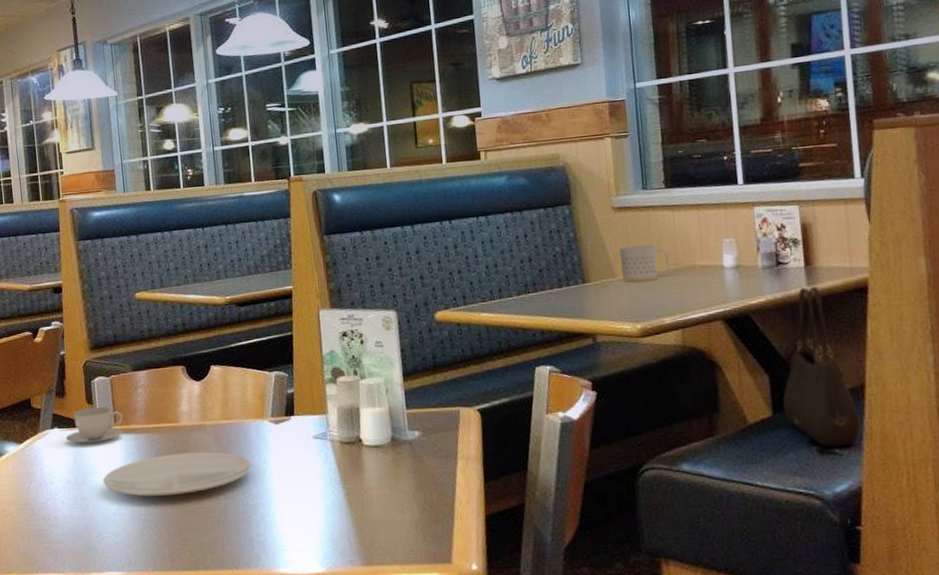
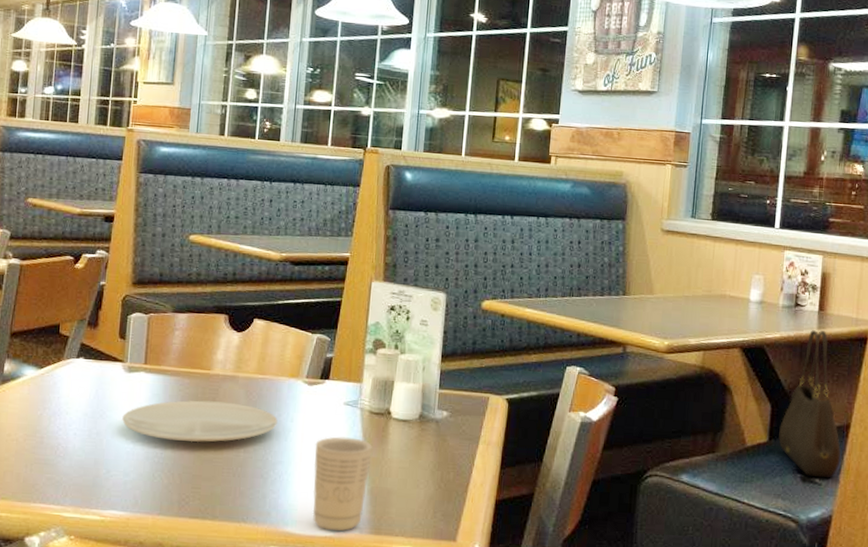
teacup: present [65,406,123,444] -> none [90,342,155,379]
cup: none [292,470,352,567] -> present [312,436,374,531]
mug: present [620,244,670,284] -> none [659,267,704,304]

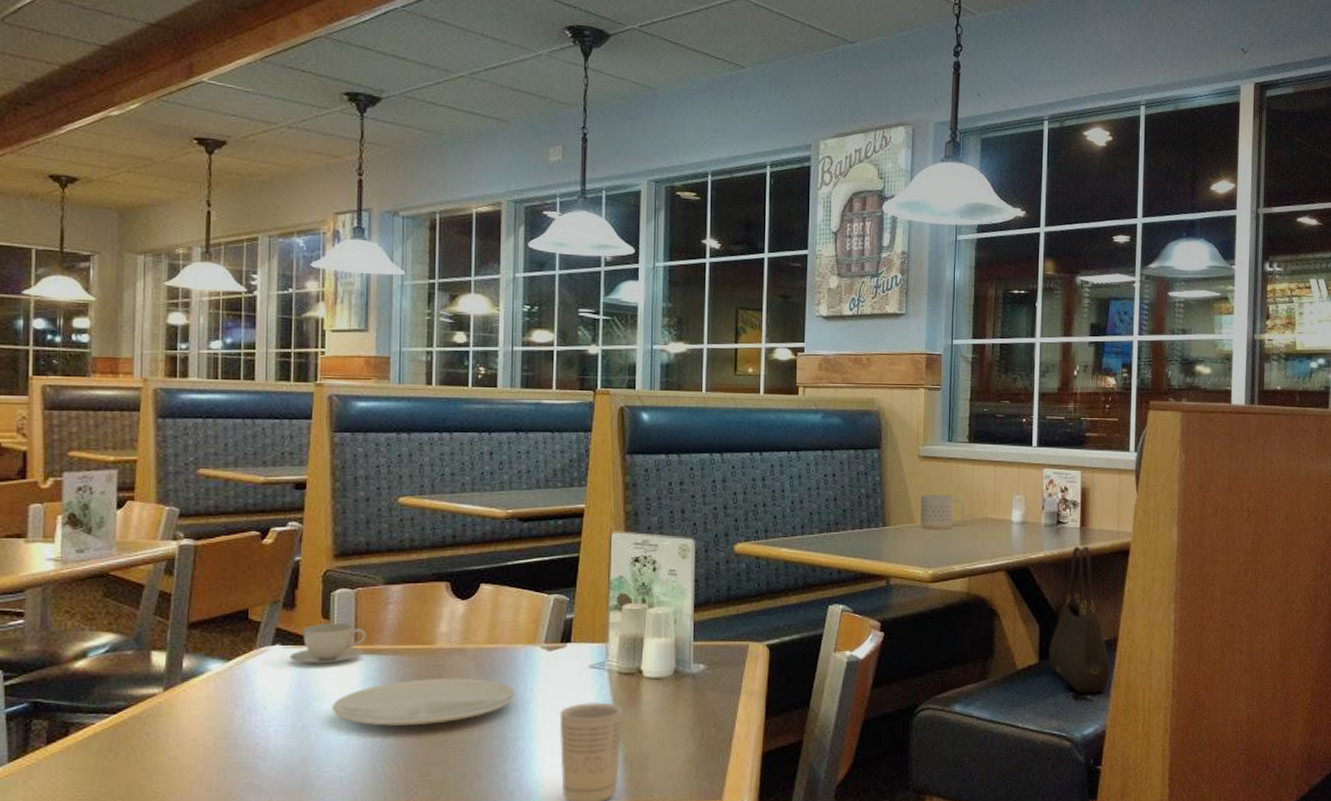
teacup: none [90,342,155,379] -> present [289,622,366,664]
mug: none [659,267,704,304] -> present [920,495,965,531]

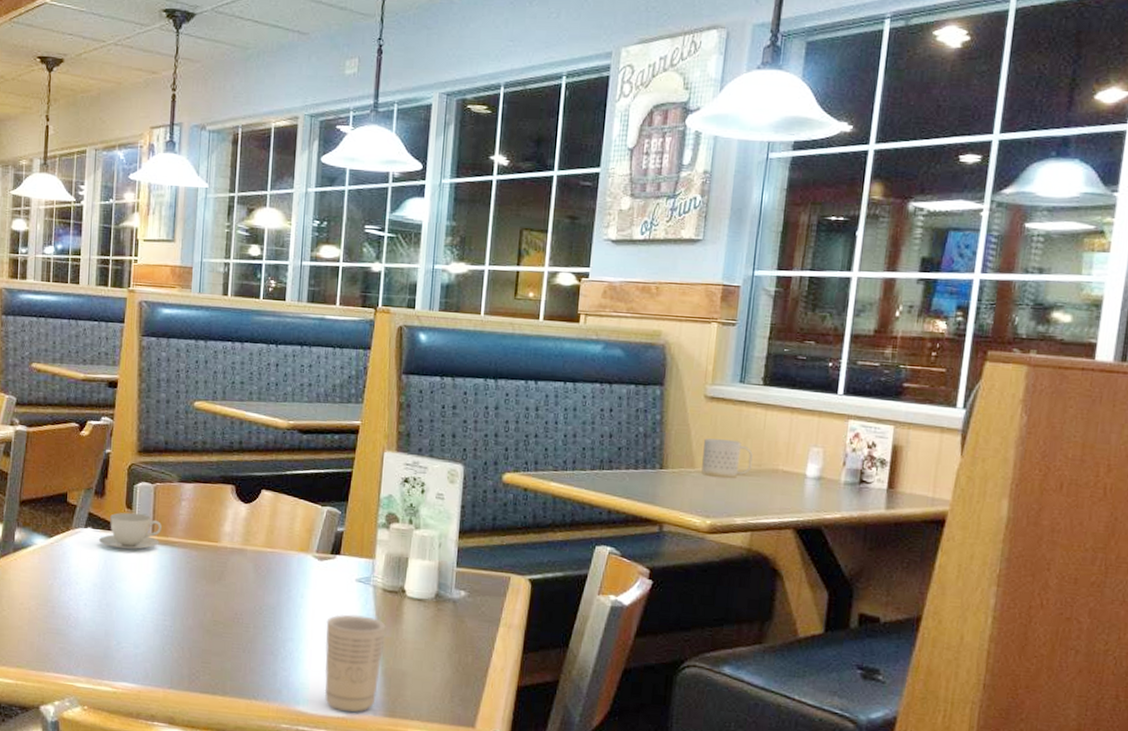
plate: present [332,678,515,726] -> none [131,573,288,617]
handbag: present [1049,545,1111,694] -> none [836,510,910,676]

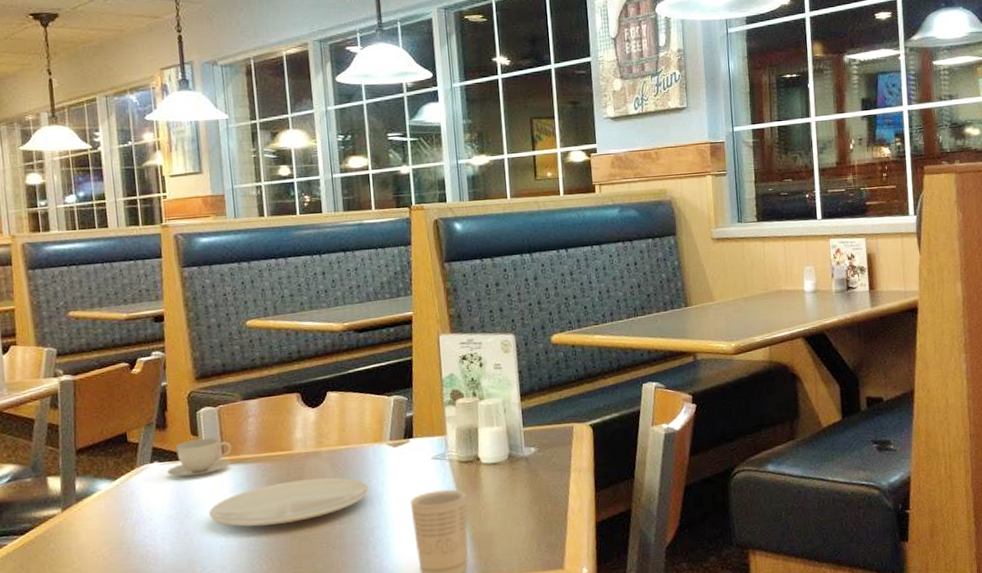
plate: none [131,573,288,617] -> present [209,477,369,527]
mug: present [701,438,753,479] -> none [718,271,760,307]

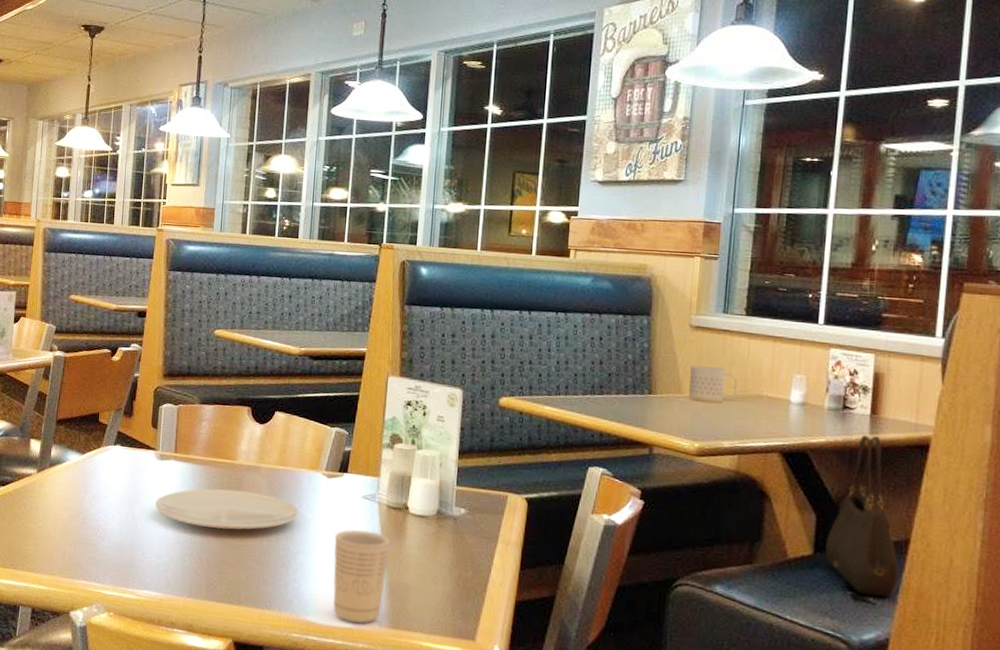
teacup: present [167,438,232,477] -> none [126,431,184,466]
mug: none [718,271,760,307] -> present [688,365,738,404]
handbag: none [850,307,910,445] -> present [825,435,900,598]

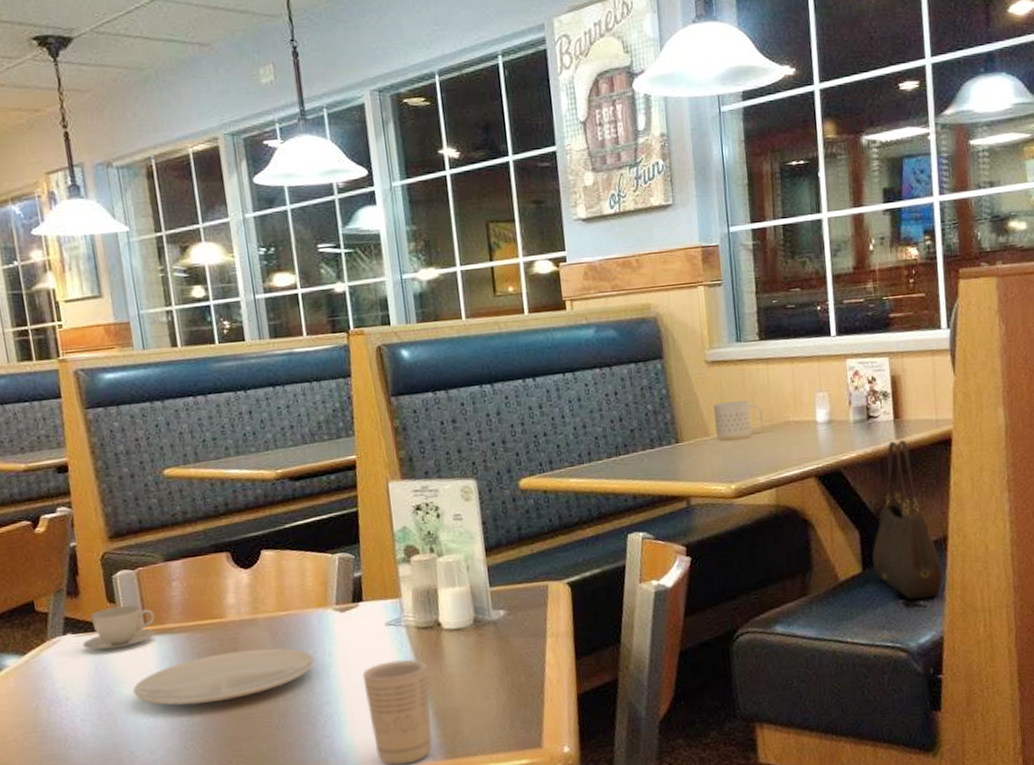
teacup: none [126,431,184,466] -> present [82,605,156,650]

